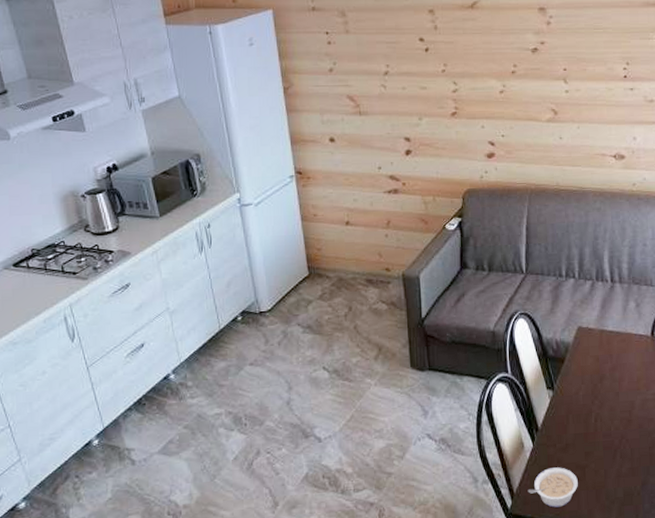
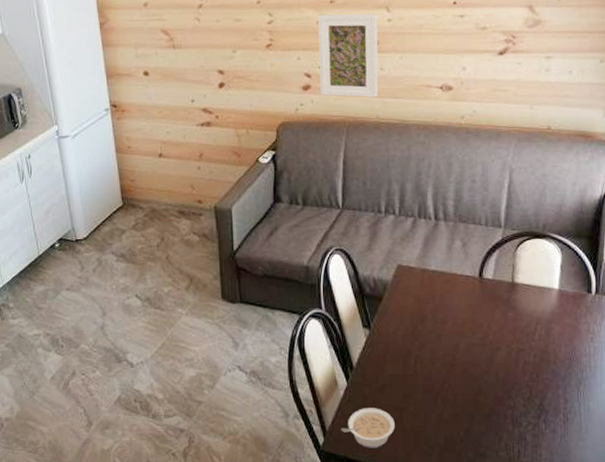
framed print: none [501,84,558,165] -> present [318,13,379,98]

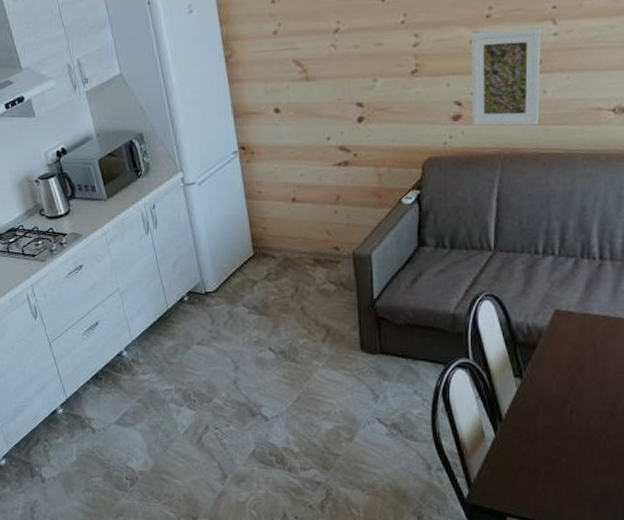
legume: present [341,408,395,448] -> none [487,459,546,500]

